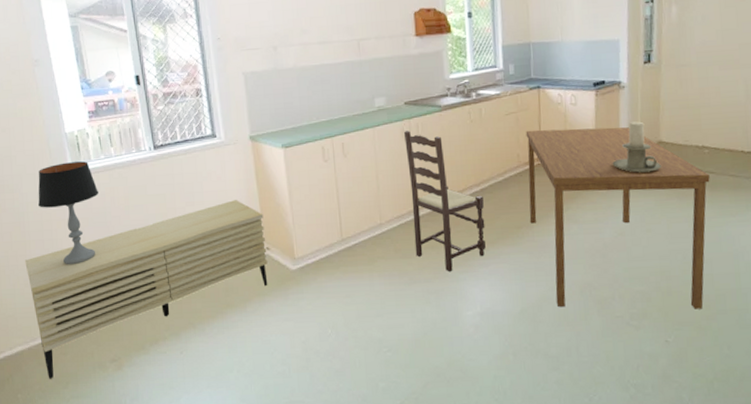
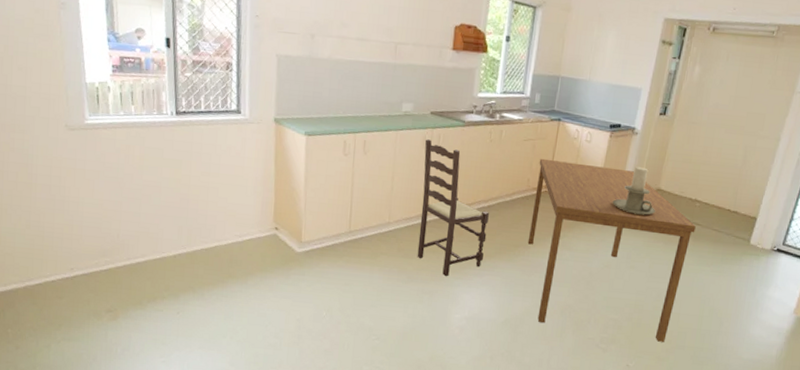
sideboard: present [25,200,268,379] -> none [29,177,277,320]
table lamp: present [38,161,98,265] -> none [49,112,113,215]

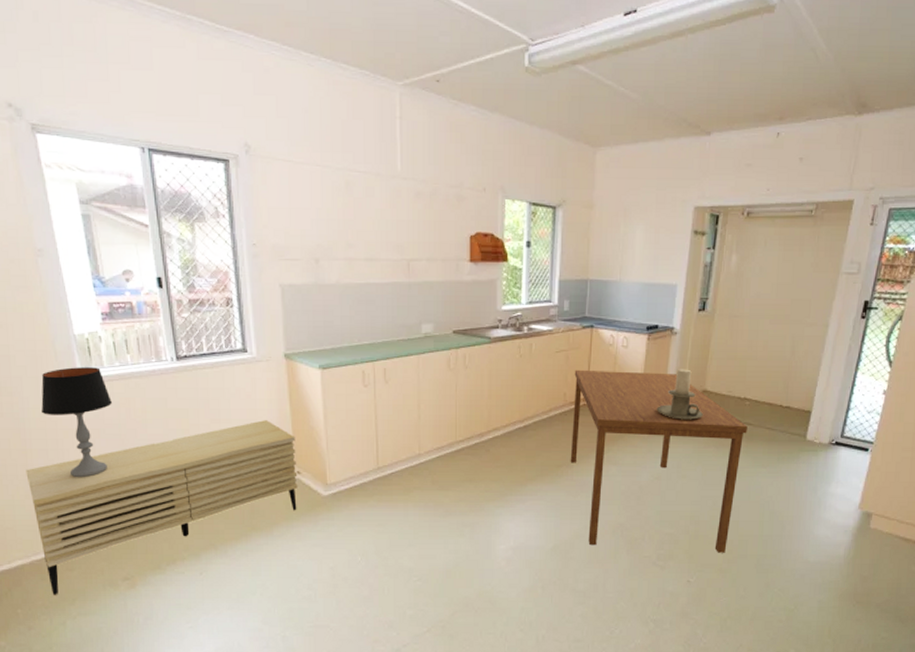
sideboard: none [29,177,277,320] -> present [26,420,298,595]
table lamp: none [49,112,113,215] -> present [41,367,112,478]
dining chair: present [417,139,489,277] -> none [449,361,526,506]

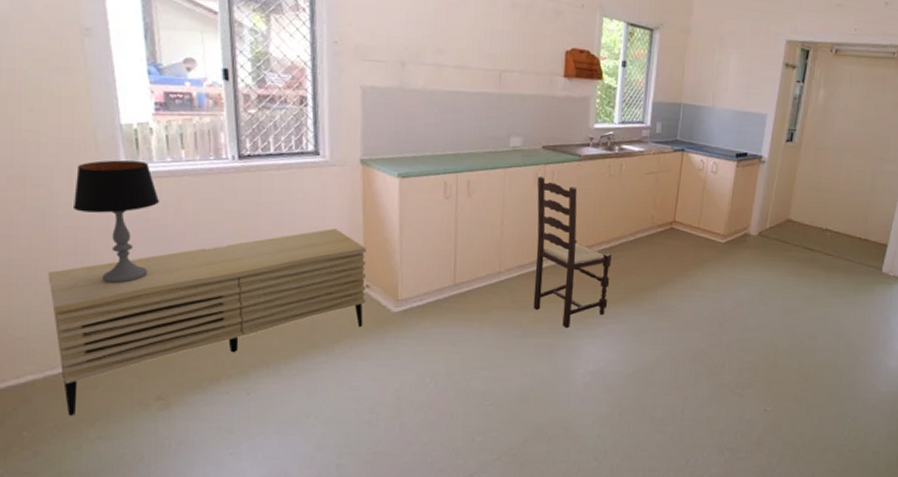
dining chair: none [449,361,526,506] -> present [533,176,611,329]
dining table: present [570,369,748,553] -> none [654,192,828,382]
candle holder: present [656,369,703,420] -> none [742,197,786,248]

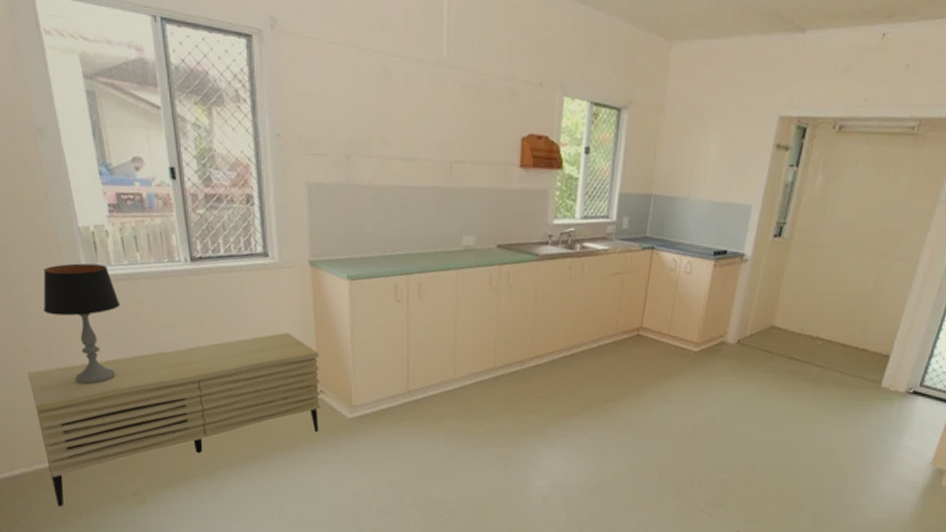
dining chair: present [533,176,611,329] -> none [489,278,572,439]

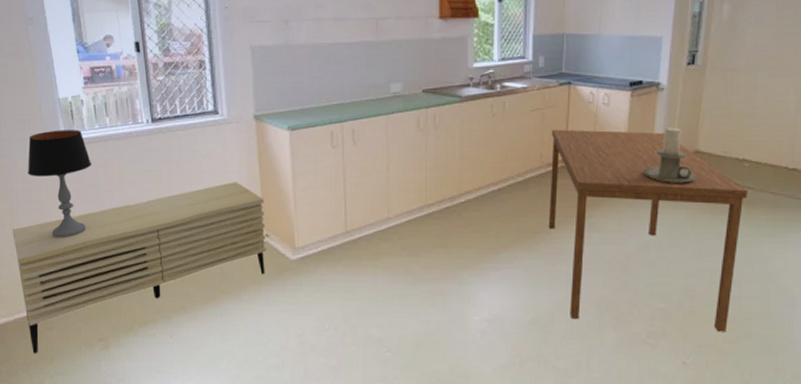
dining table: none [618,295,817,503] -> present [548,129,748,332]
candle holder: none [717,301,769,358] -> present [642,128,696,183]

